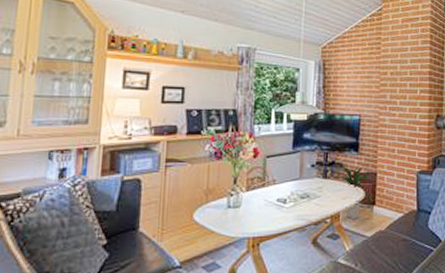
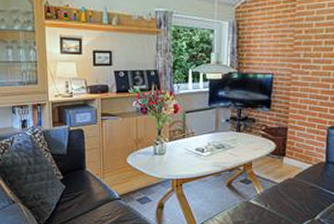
indoor plant: present [337,166,374,220] -> none [250,121,284,168]

